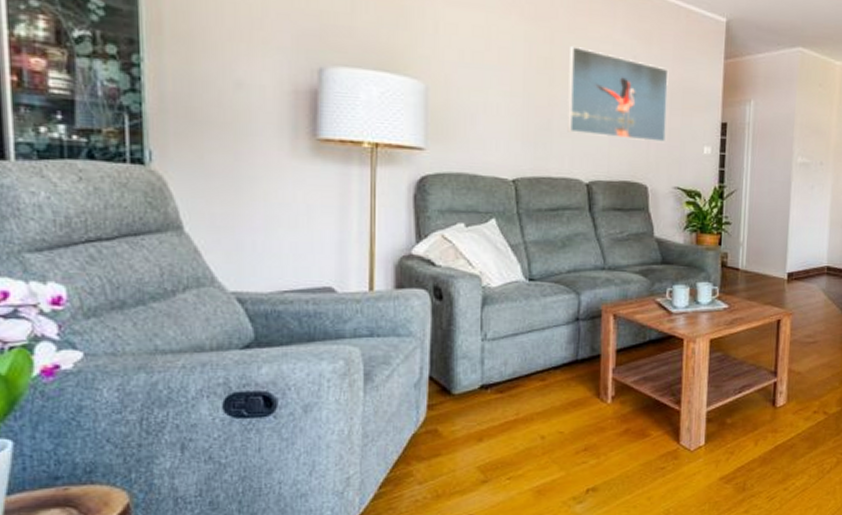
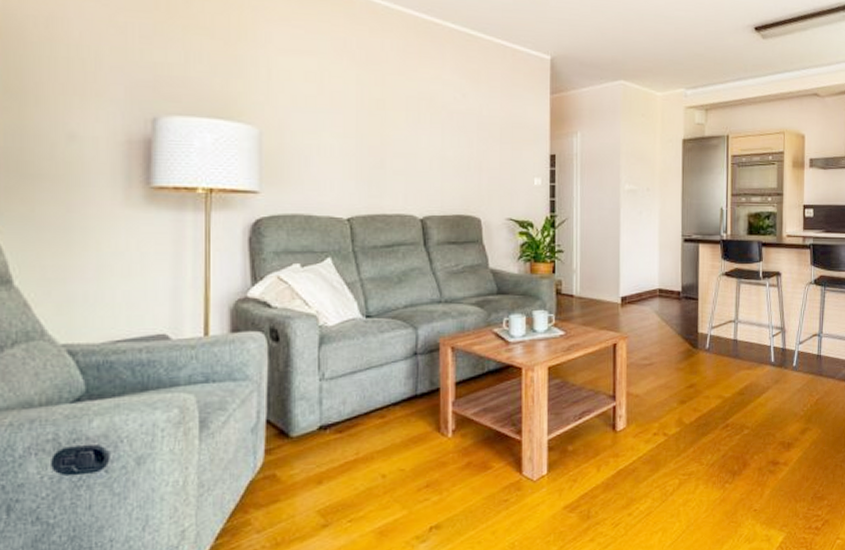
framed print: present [567,45,669,143] -> none [399,86,497,177]

